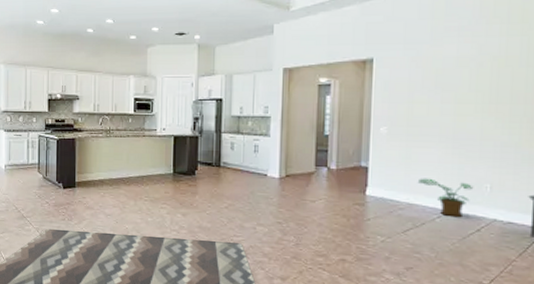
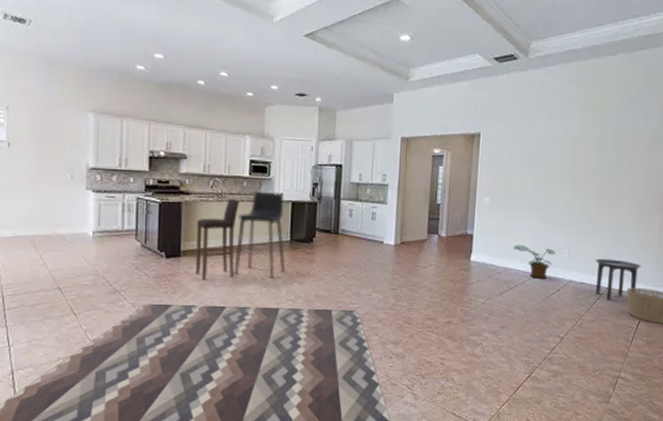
bar stool: none [88,135,125,209] -> present [196,199,239,280]
bar stool: none [122,126,169,209] -> present [234,190,286,278]

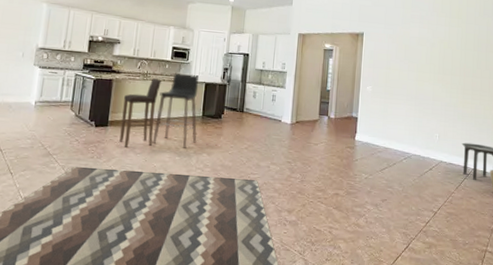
potted plant: present [512,244,556,280] -> none [391,127,428,159]

